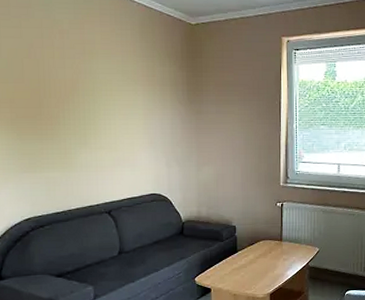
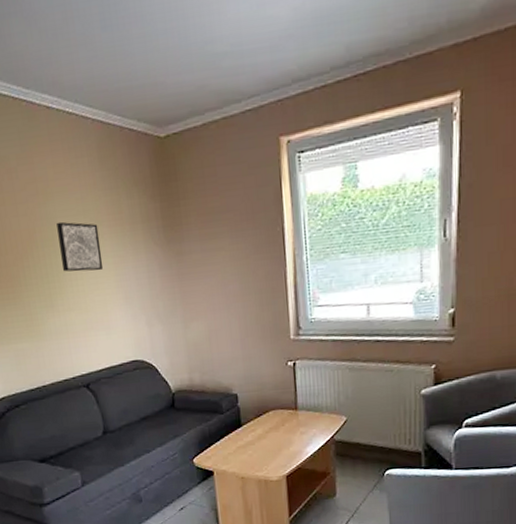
wall art: none [98,77,135,119] -> present [57,221,104,272]

